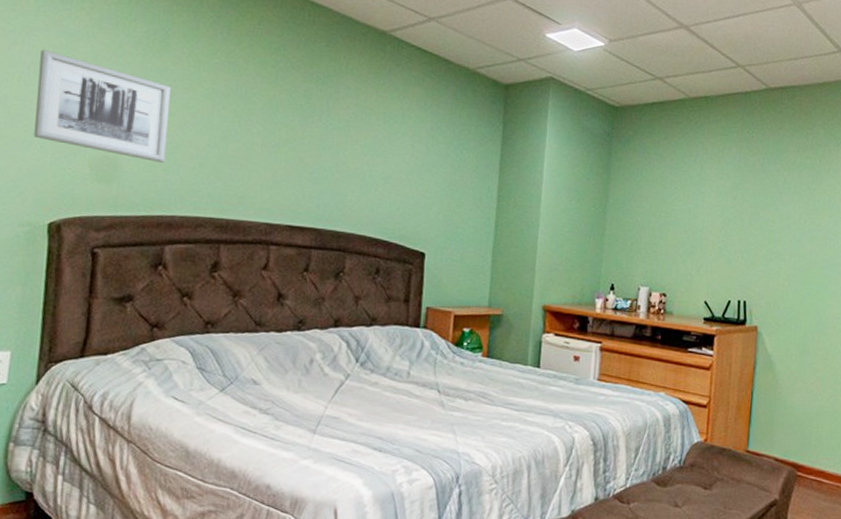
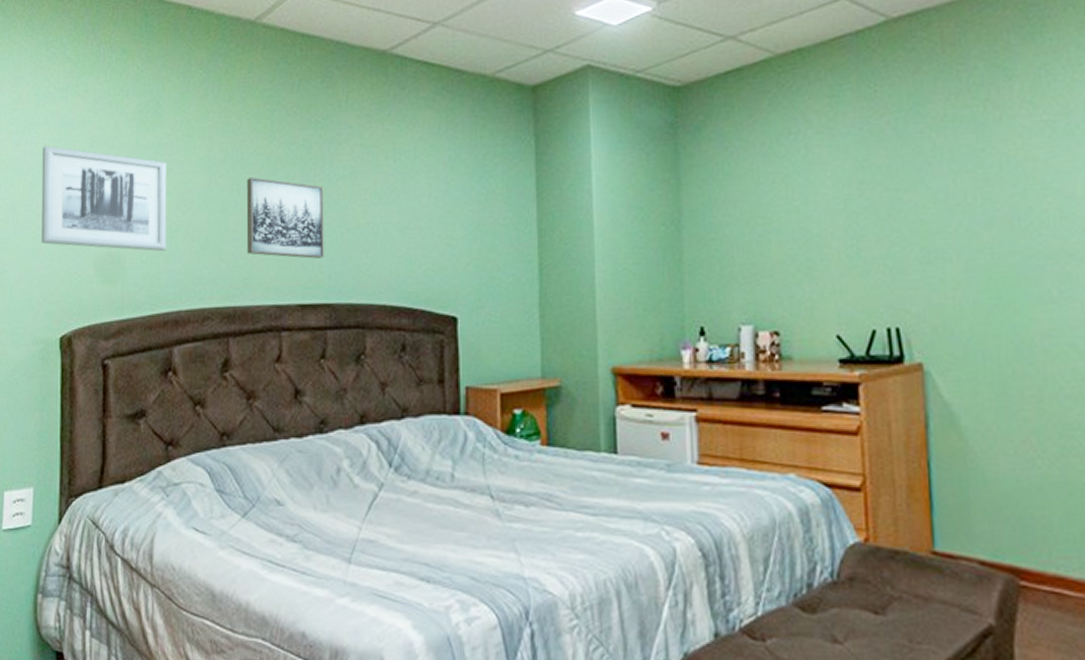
wall art: none [244,113,320,191] -> present [246,176,324,259]

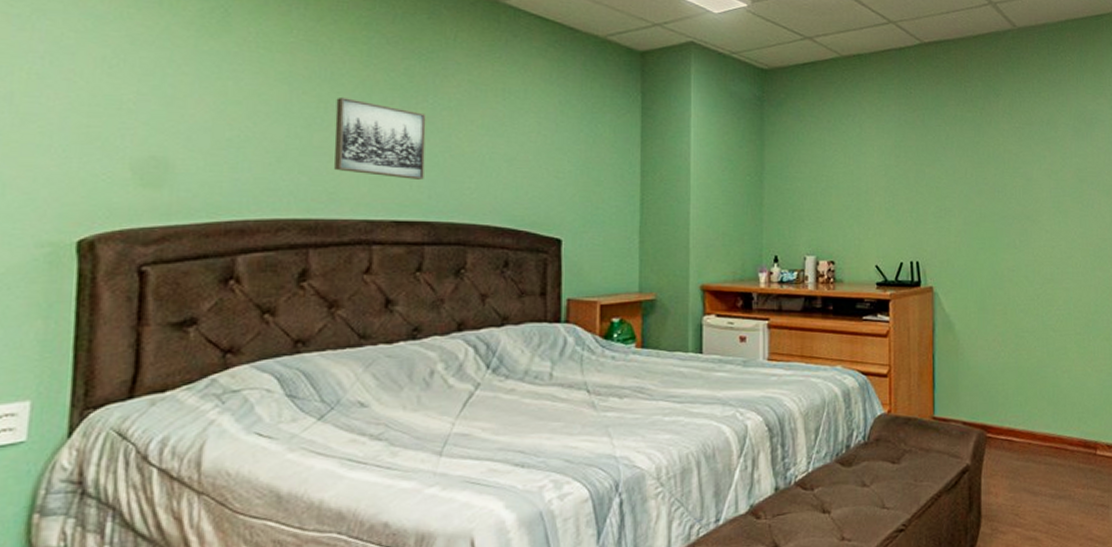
wall art: present [41,146,167,251] -> none [53,35,235,159]

